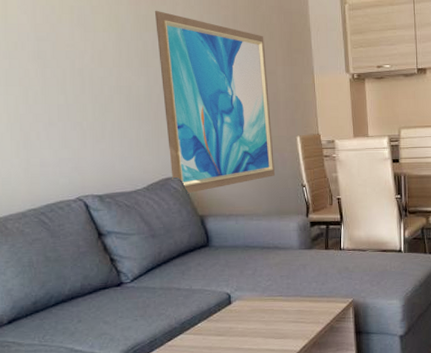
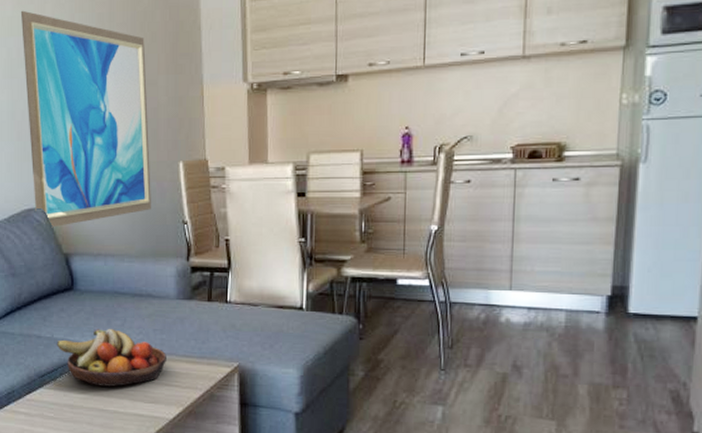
fruit bowl: none [194,277,293,328] -> present [56,328,166,387]

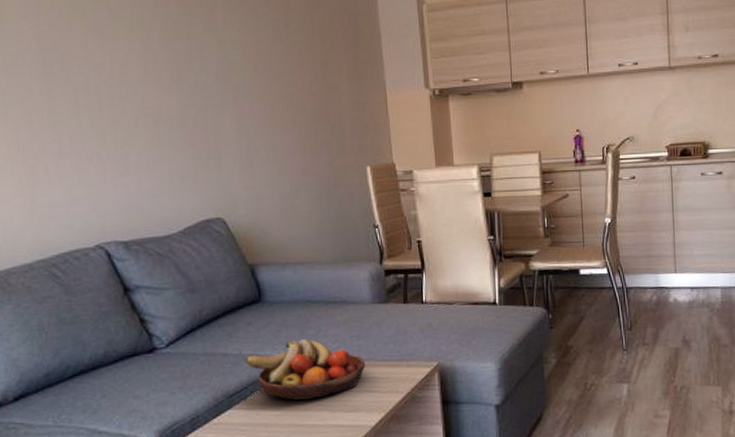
wall art: present [20,10,152,228] -> none [187,13,341,238]

